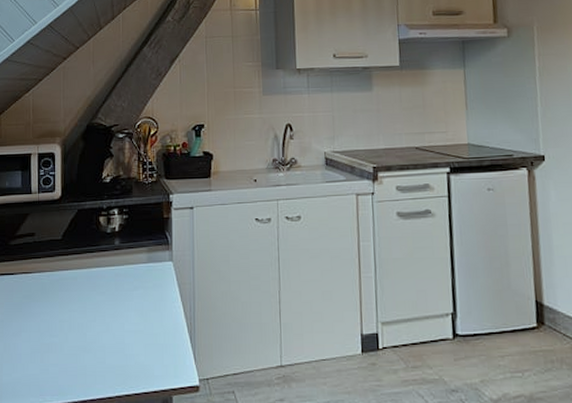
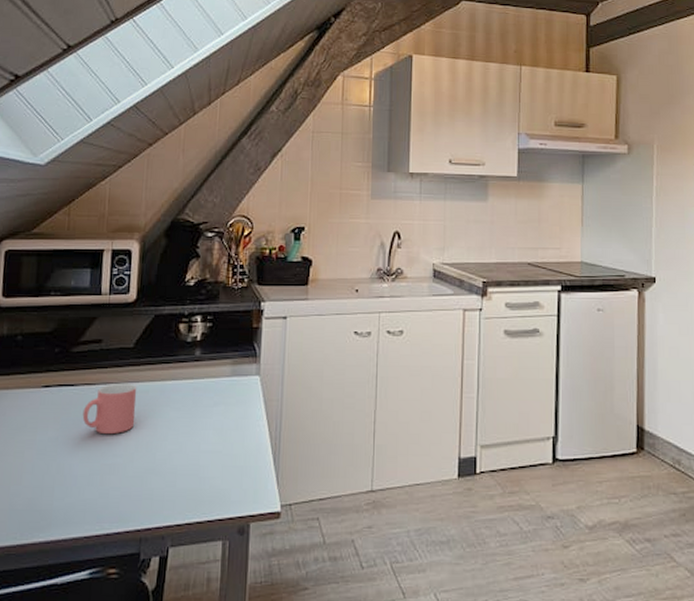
mug: none [22,271,67,316] -> present [82,383,137,434]

